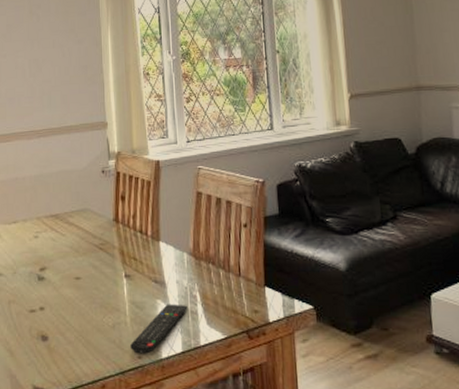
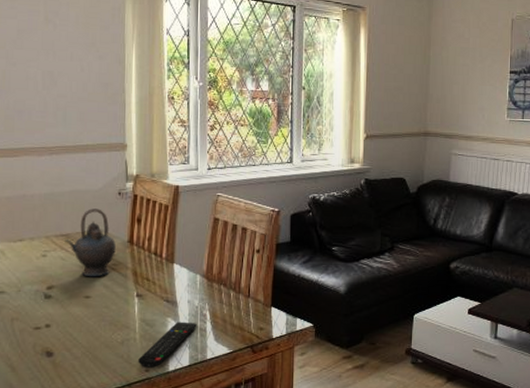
teapot: none [54,188,103,258] -> present [65,208,117,277]

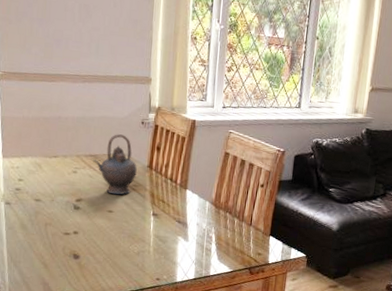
remote control: present [138,322,197,367] -> none [151,240,203,278]

